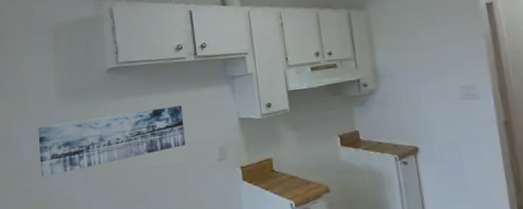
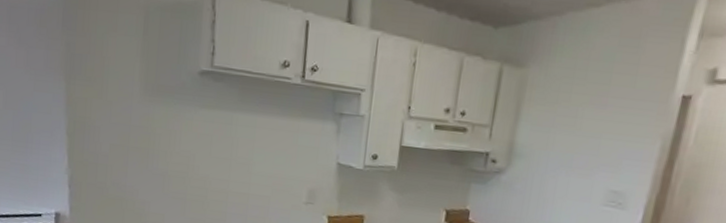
wall art: present [38,105,185,178] -> none [116,119,277,179]

